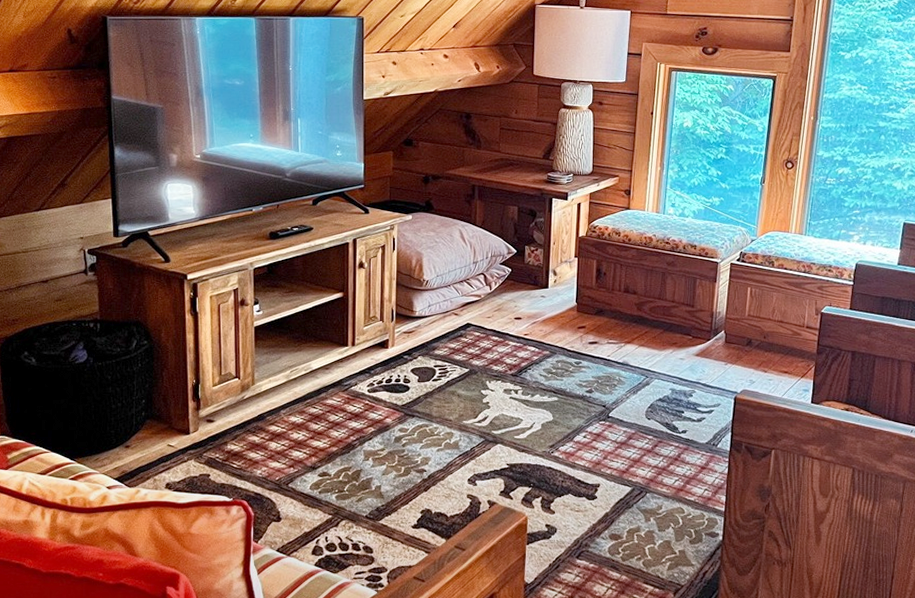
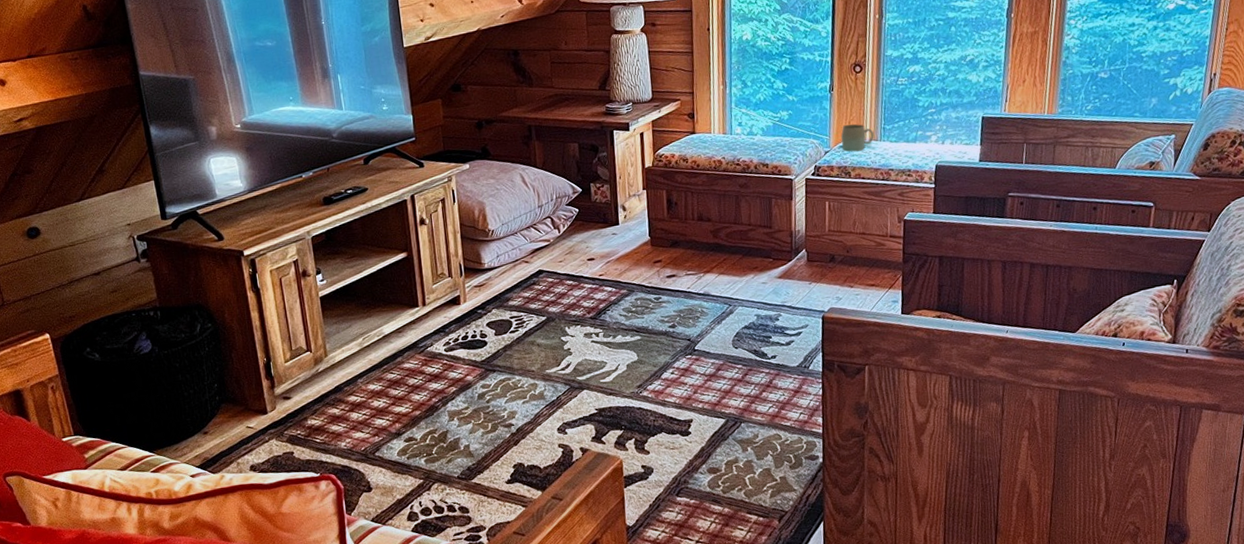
mug: none [768,216,799,243] -> present [841,124,874,153]

